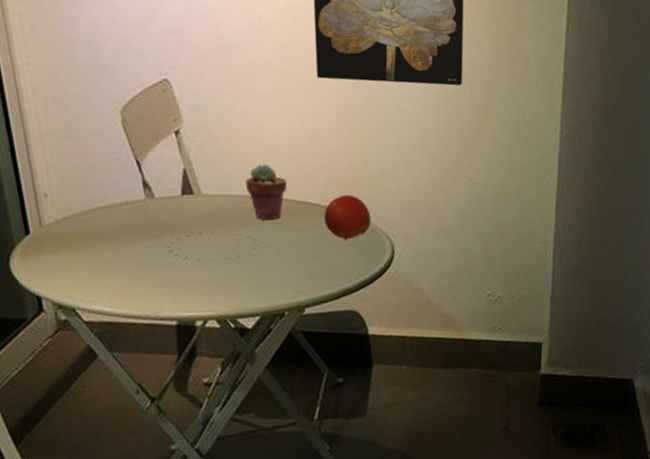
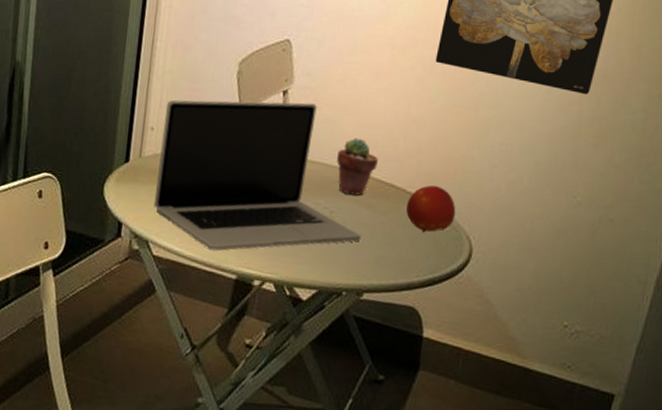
laptop: none [54,138,290,303] -> present [153,99,361,251]

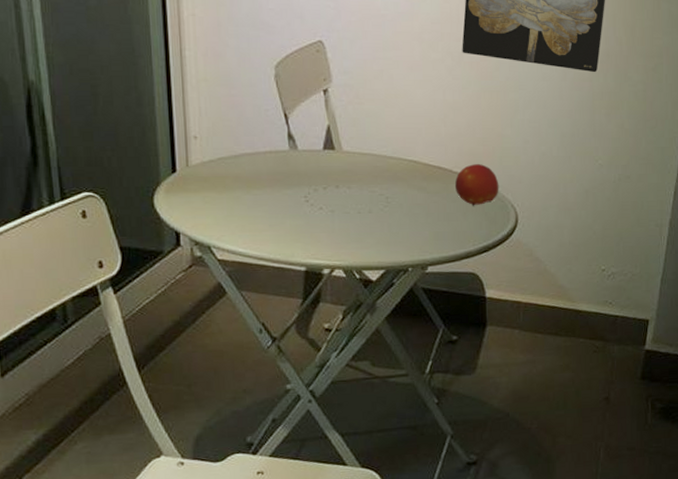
laptop: present [153,99,361,251] -> none [206,99,418,247]
potted succulent: present [337,137,379,195] -> none [385,127,424,180]

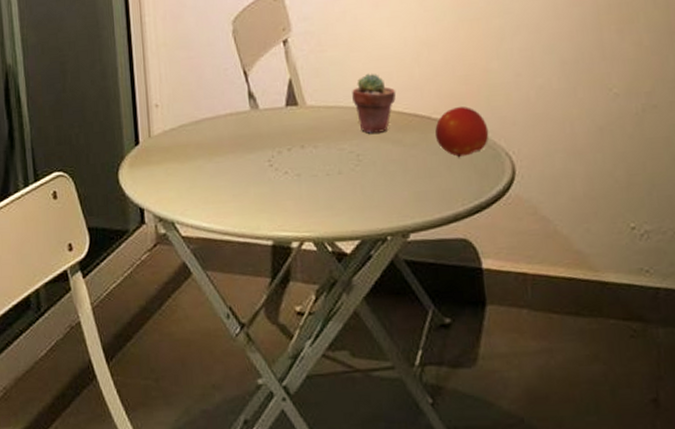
potted succulent: none [385,127,424,180] -> present [352,73,397,134]

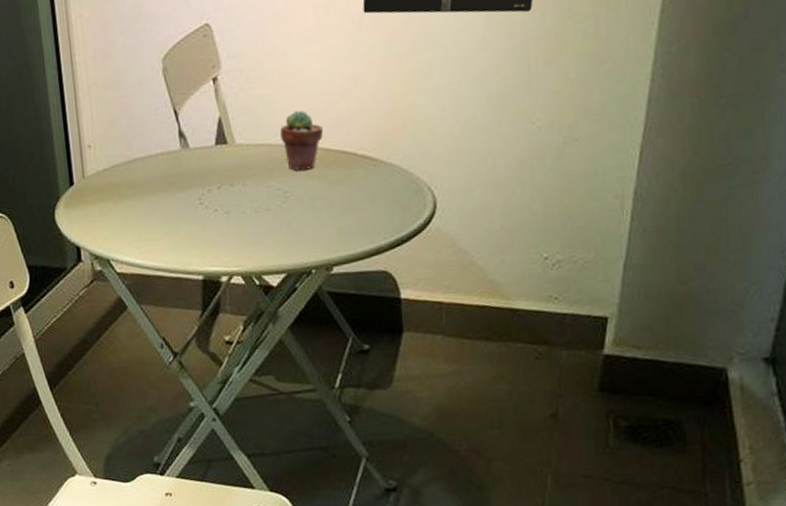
fruit: present [435,106,489,158] -> none [361,142,413,193]

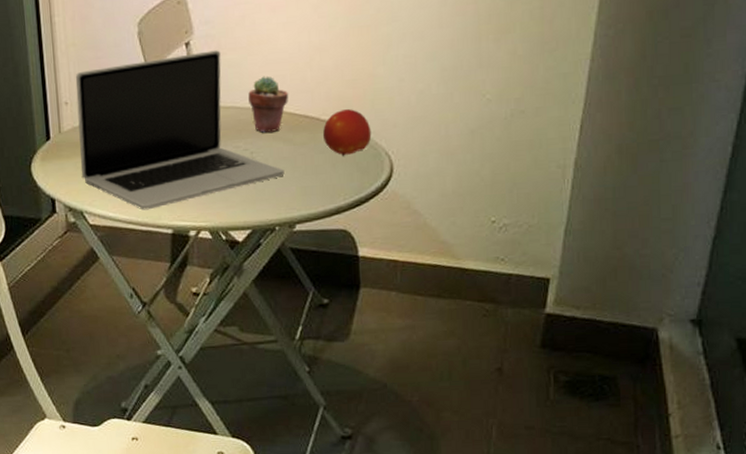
laptop: none [98,84,320,256] -> present [75,50,285,210]
fruit: none [361,142,413,193] -> present [323,109,372,156]

